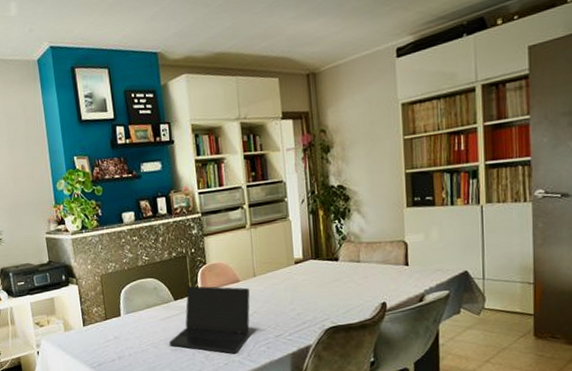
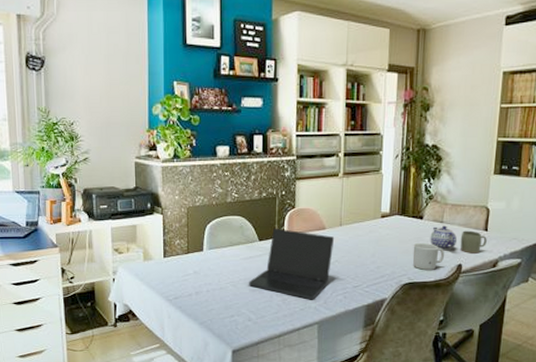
mug: none [332,284,366,312] -> present [412,243,444,270]
teapot: none [348,264,378,290] -> present [430,225,458,251]
mug: none [380,267,409,291] -> present [460,230,487,254]

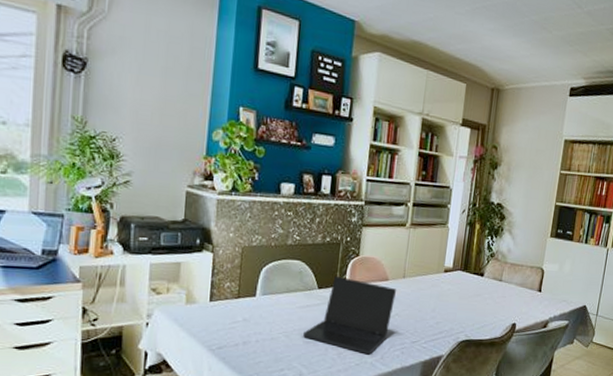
mug: present [412,243,444,270] -> none [470,300,501,328]
teapot: present [430,225,458,251] -> none [488,284,514,309]
mug: present [460,230,487,254] -> none [515,290,540,314]

